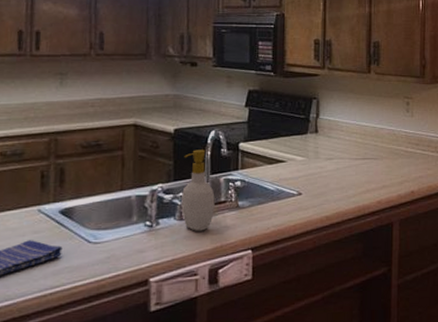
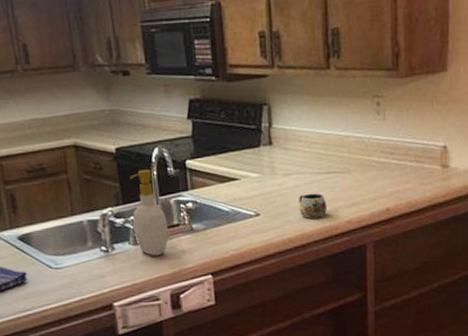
mug: none [337,176,362,198] -> present [299,193,328,219]

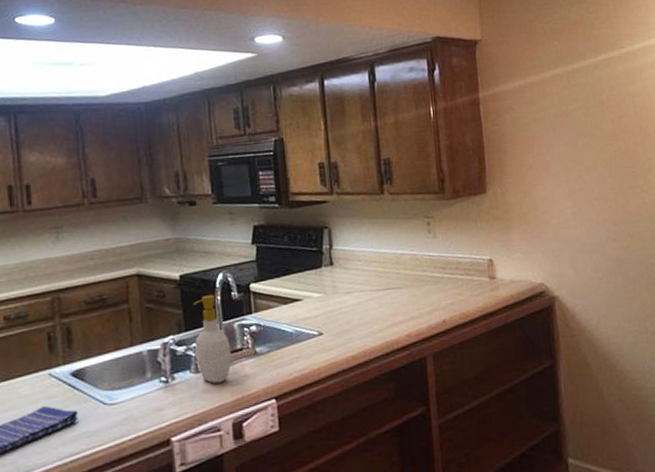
mug: present [299,193,328,219] -> none [360,309,388,335]

